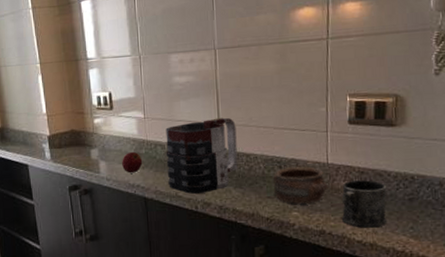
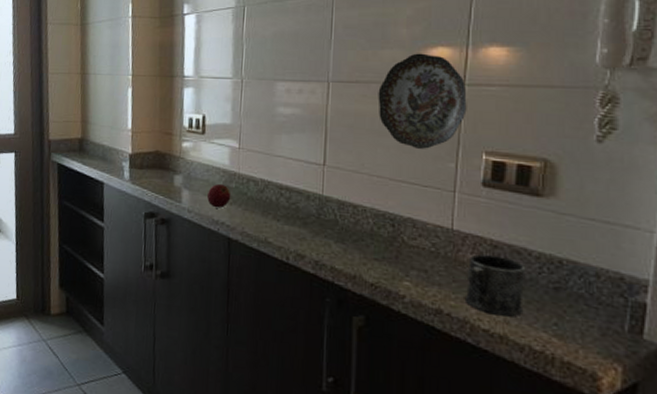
mug: present [166,117,238,194] -> none [258,158,344,243]
decorative plate: none [257,14,332,99] -> present [378,53,467,149]
pottery: present [274,166,329,204] -> none [383,227,451,274]

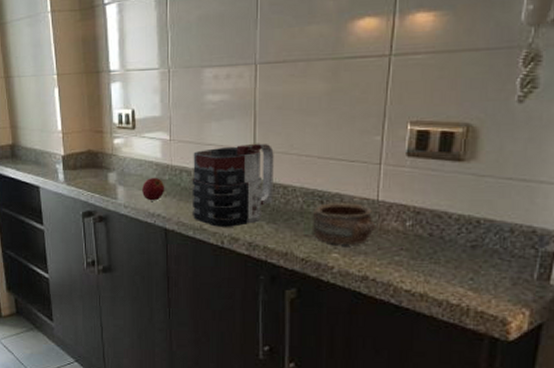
mug: none [258,158,344,243] -> present [192,143,274,227]
decorative plate: present [378,53,467,149] -> none [305,25,393,125]
pottery: none [383,227,451,274] -> present [313,203,377,245]
mug: present [464,254,526,317] -> none [388,222,446,276]

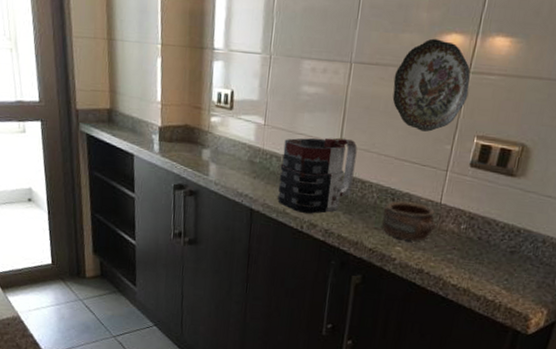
apple: present [142,177,165,201] -> none [233,158,255,182]
decorative plate: none [305,25,393,125] -> present [392,38,471,132]

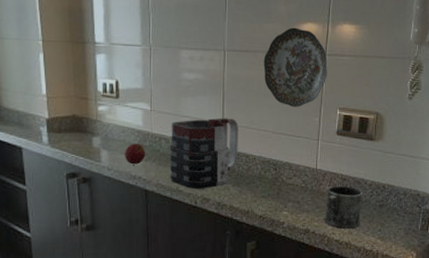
apple: none [233,158,255,182] -> present [125,143,146,165]
pottery: present [382,201,437,241] -> none [269,170,315,204]
mug: none [441,224,493,275] -> present [324,186,363,229]

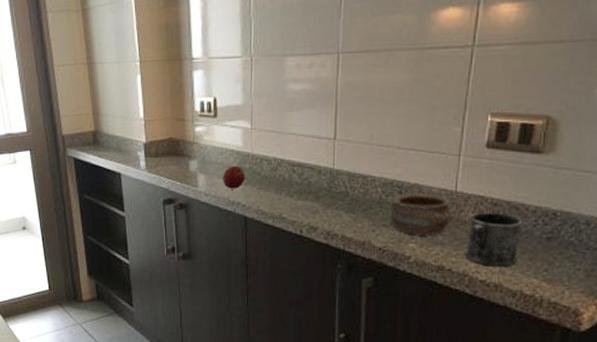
mug: present [169,117,239,189] -> none [272,133,354,216]
decorative plate: present [263,27,328,107] -> none [387,15,476,115]
pottery: none [269,170,315,204] -> present [391,193,454,235]

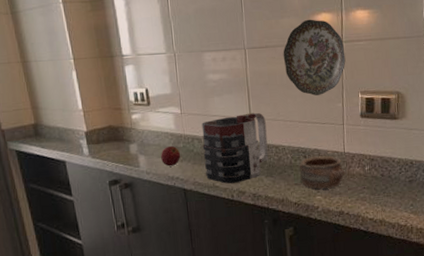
mug: none [272,133,354,216] -> present [202,112,269,184]
decorative plate: none [387,15,476,115] -> present [283,19,346,96]
mug: present [464,213,523,267] -> none [356,166,393,207]

